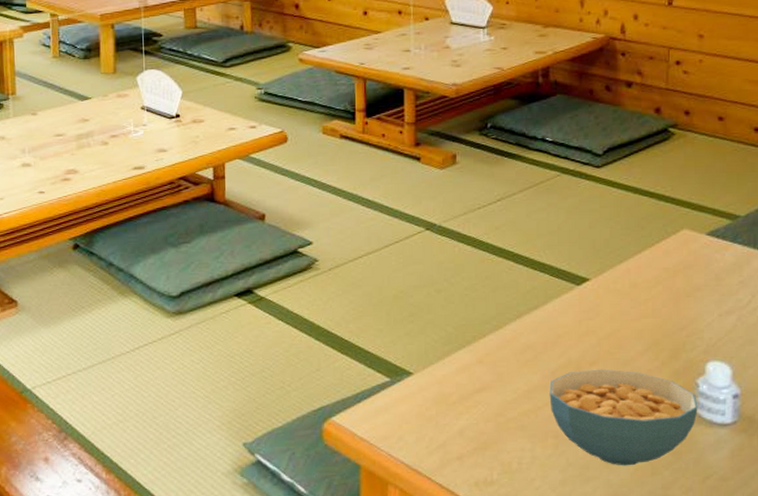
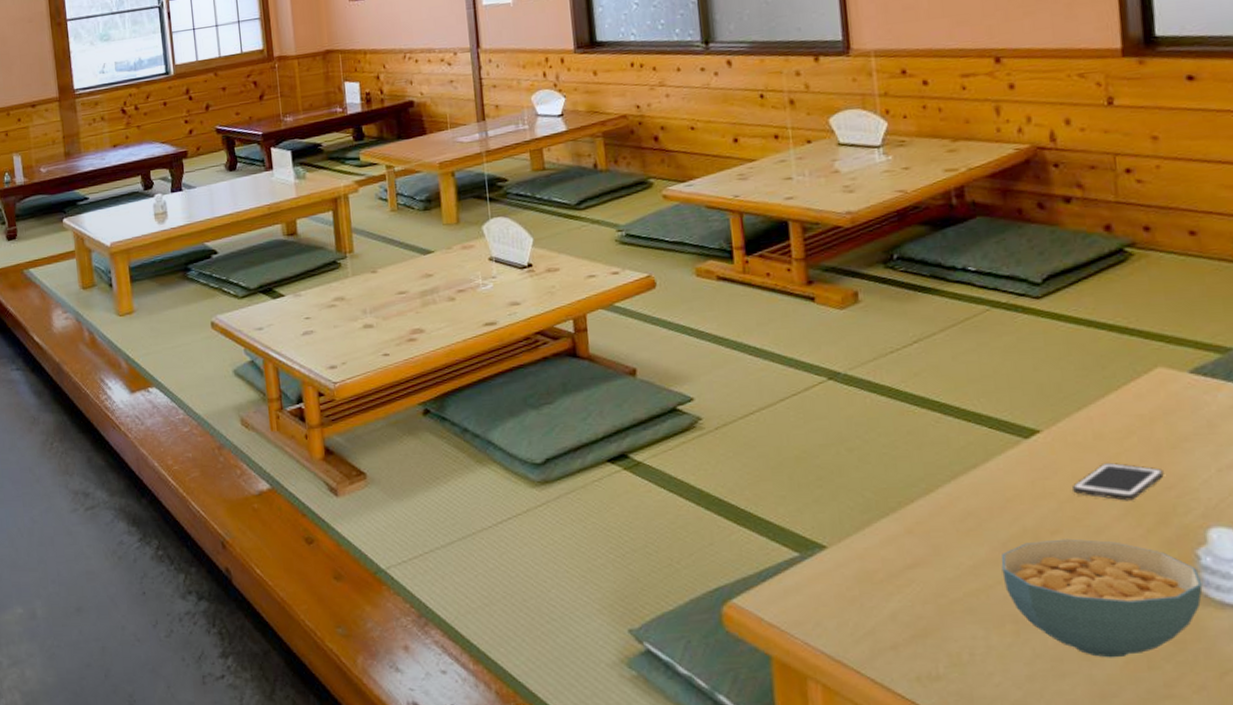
cell phone: none [610,307,679,339] -> present [1072,463,1164,501]

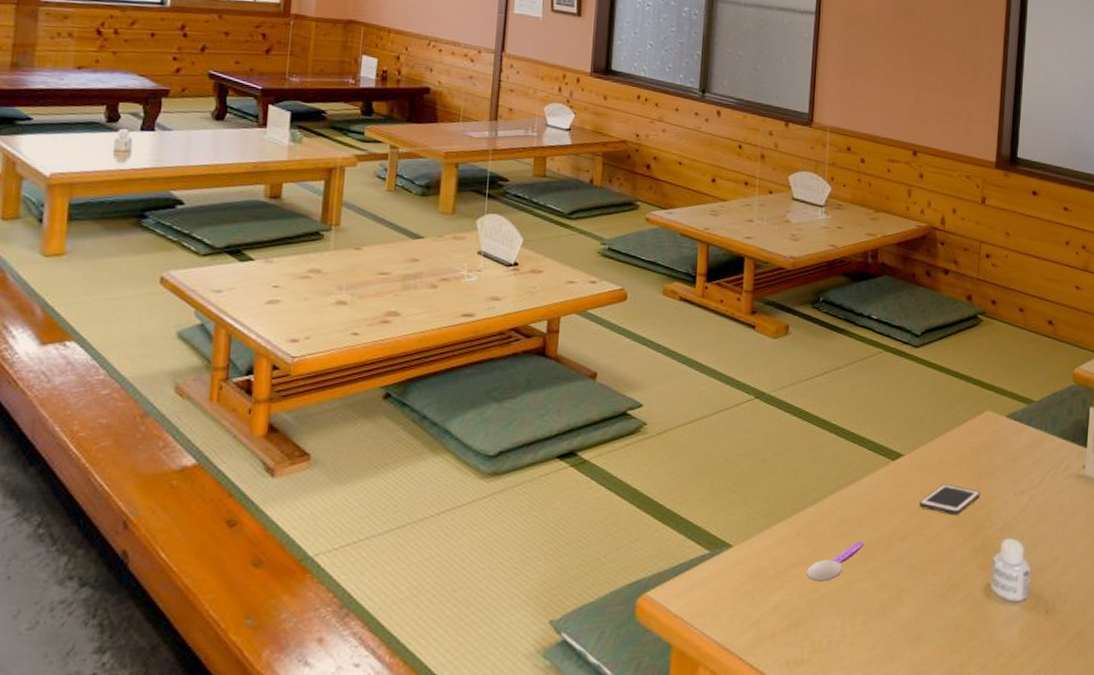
spoon: none [927,537,1002,585] -> present [807,541,865,581]
cereal bowl: present [1001,538,1203,658] -> none [861,544,994,644]

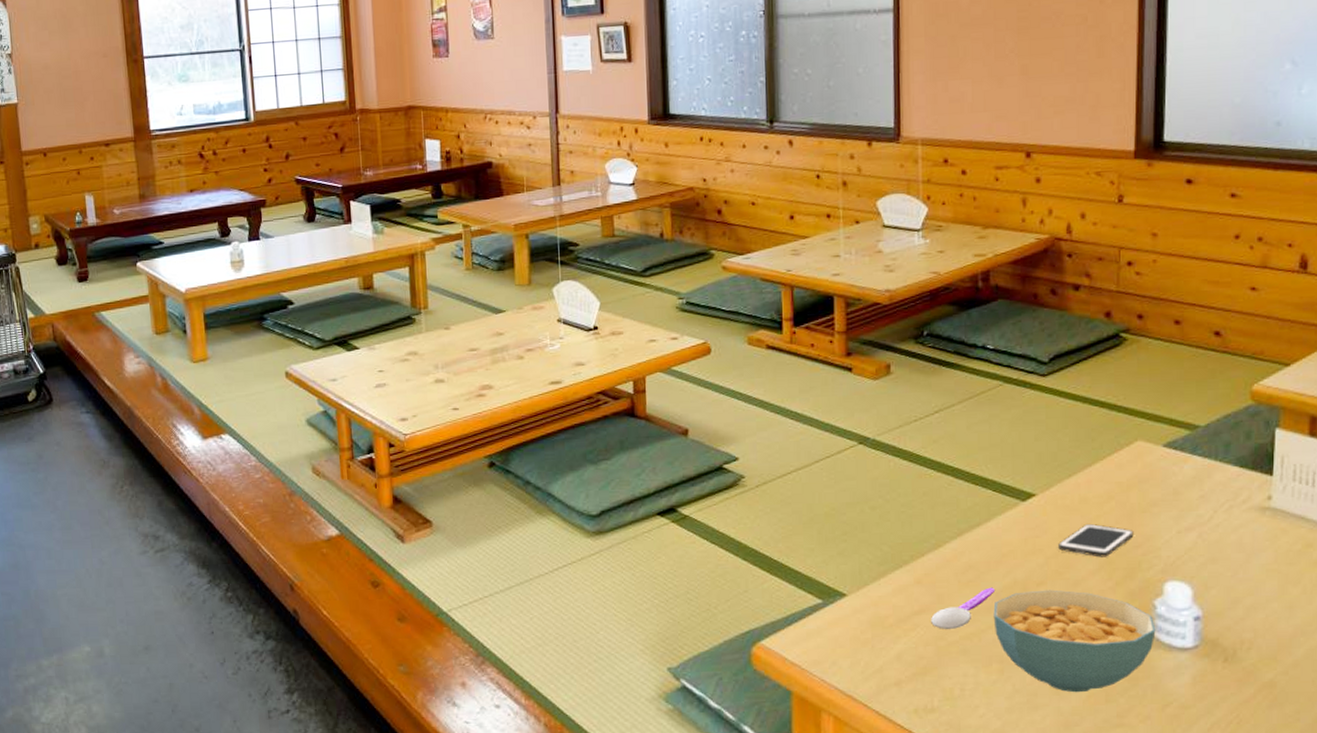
cereal bowl: none [861,544,994,644] -> present [993,589,1156,693]

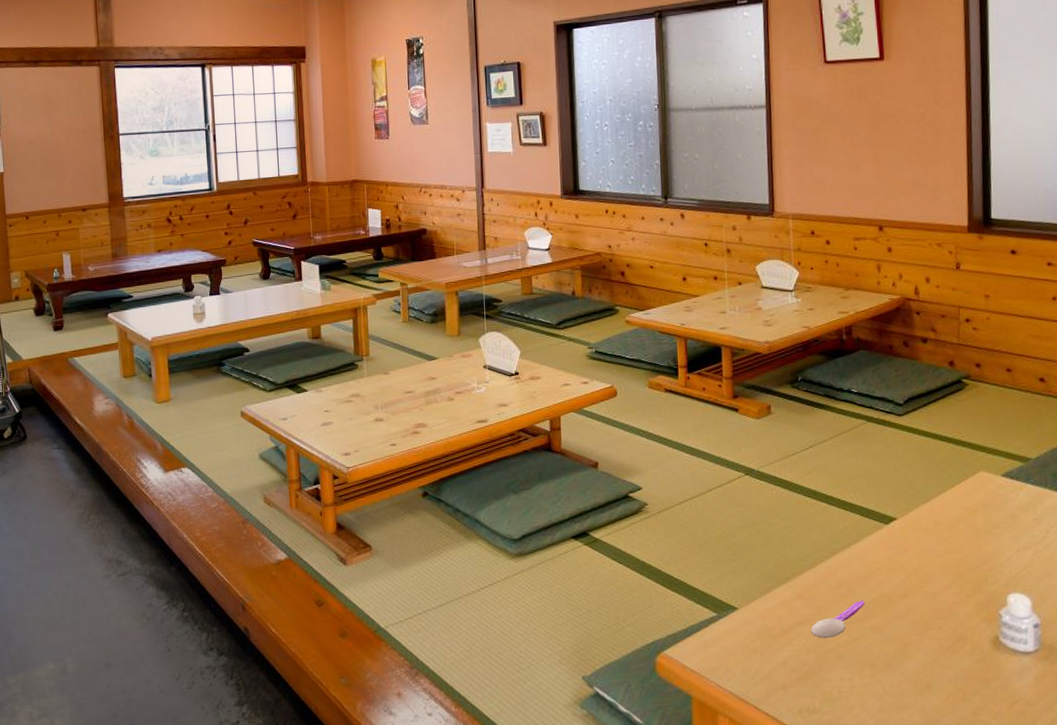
cereal bowl: present [993,589,1156,693] -> none [864,602,1002,693]
cell phone: present [1058,524,1134,558] -> none [917,544,980,573]

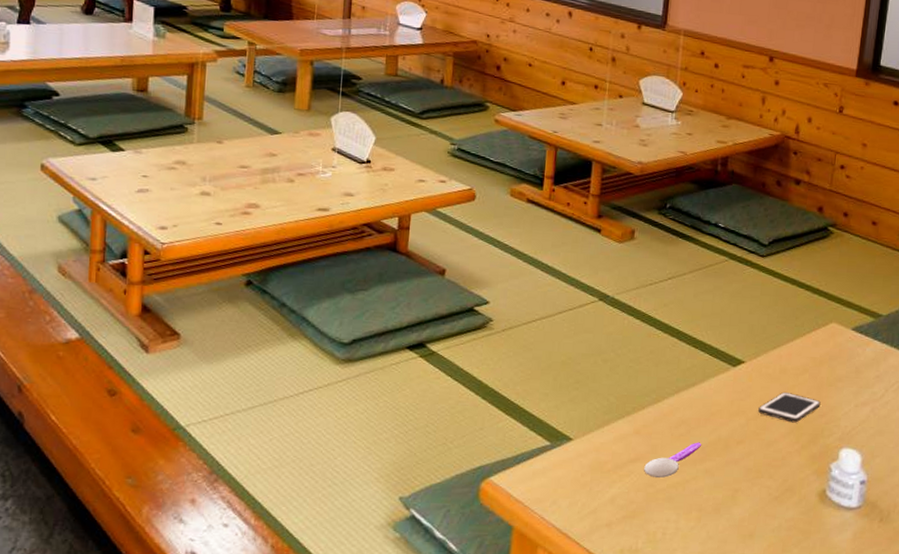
cell phone: none [917,544,980,573] -> present [758,392,821,423]

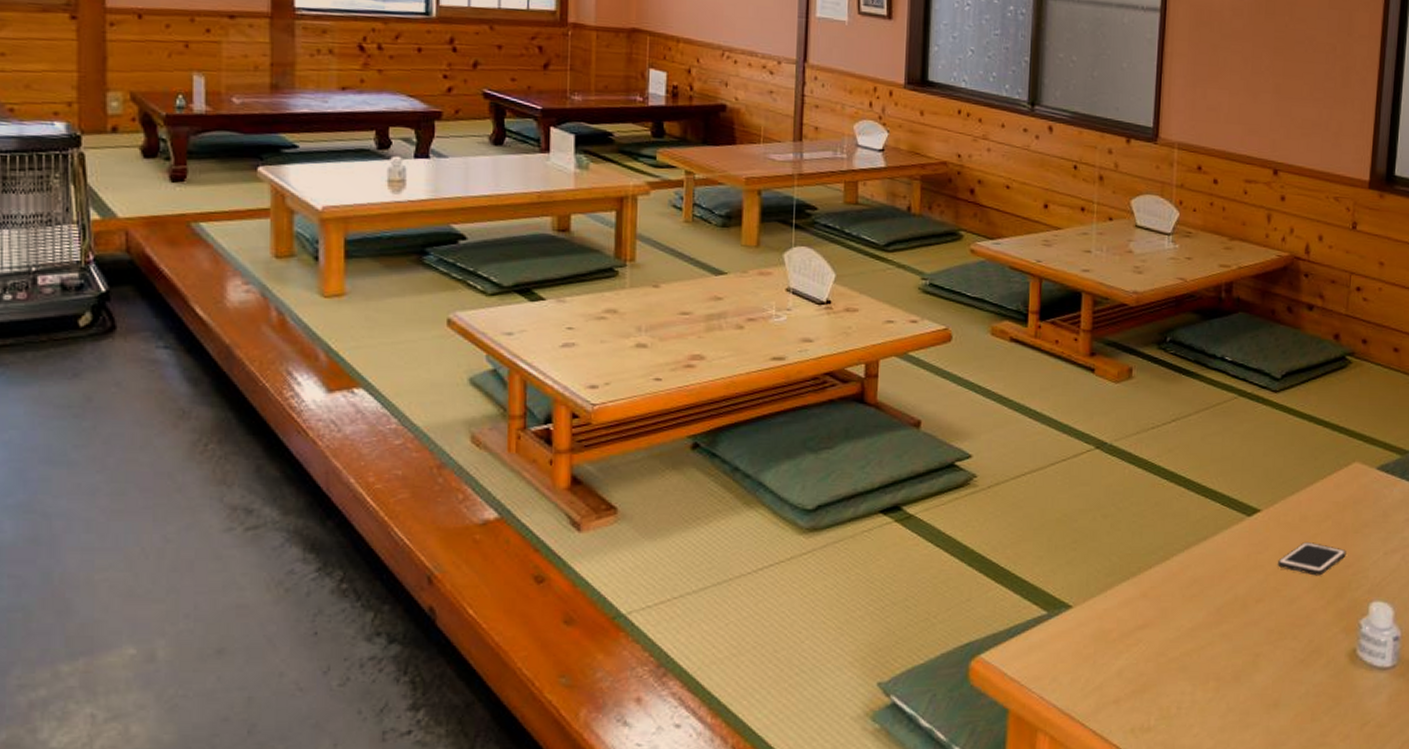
spoon: present [644,442,702,478] -> none [1153,603,1217,645]

